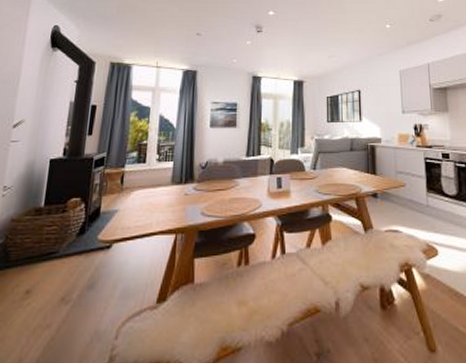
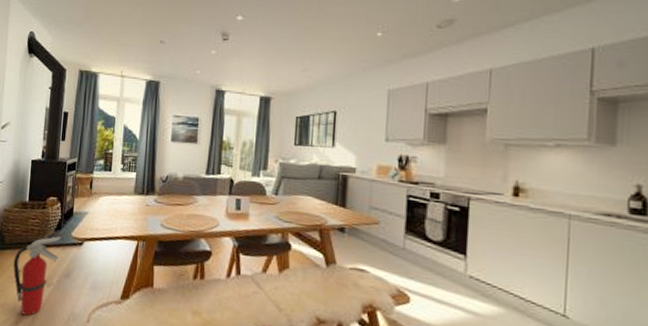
fire extinguisher: none [19,241,84,347] -> present [13,236,61,316]

